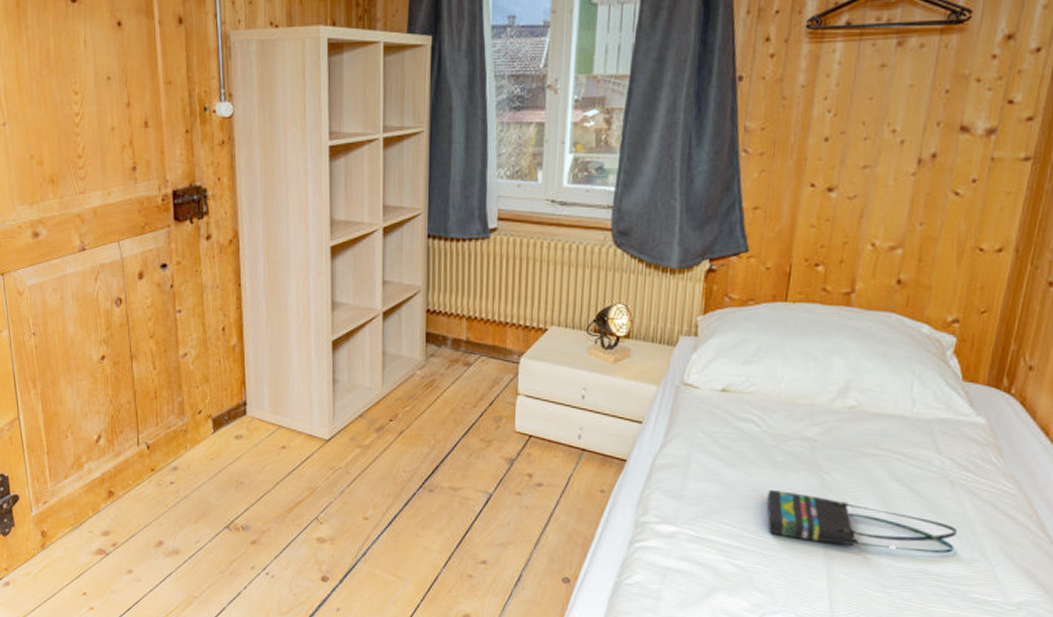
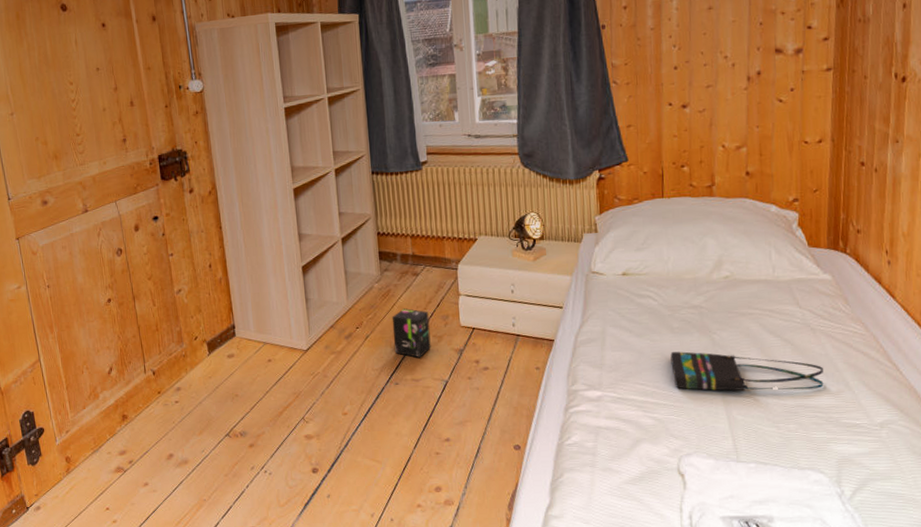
box: none [432,403,478,463] -> present [392,308,431,358]

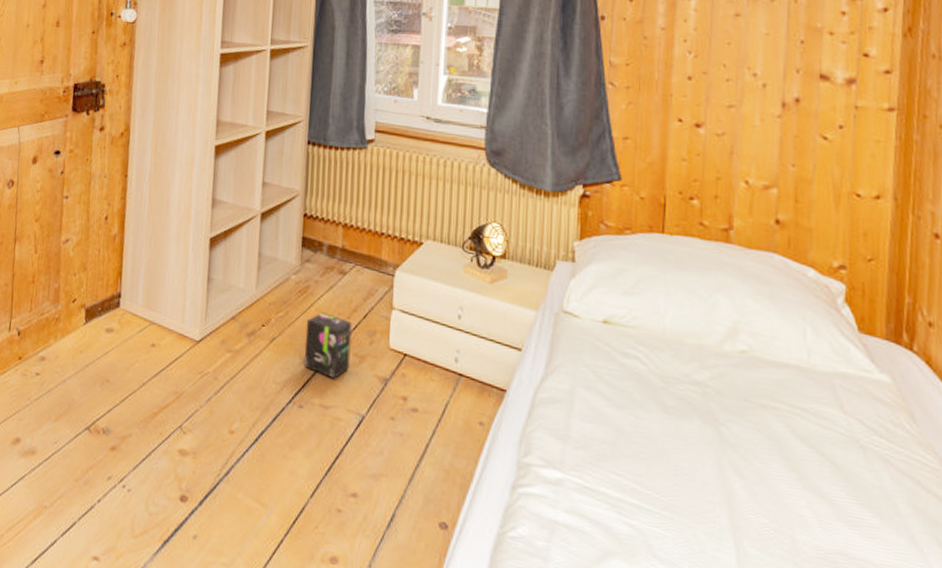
tote bag: present [670,351,824,391] -> none [660,439,877,535]

